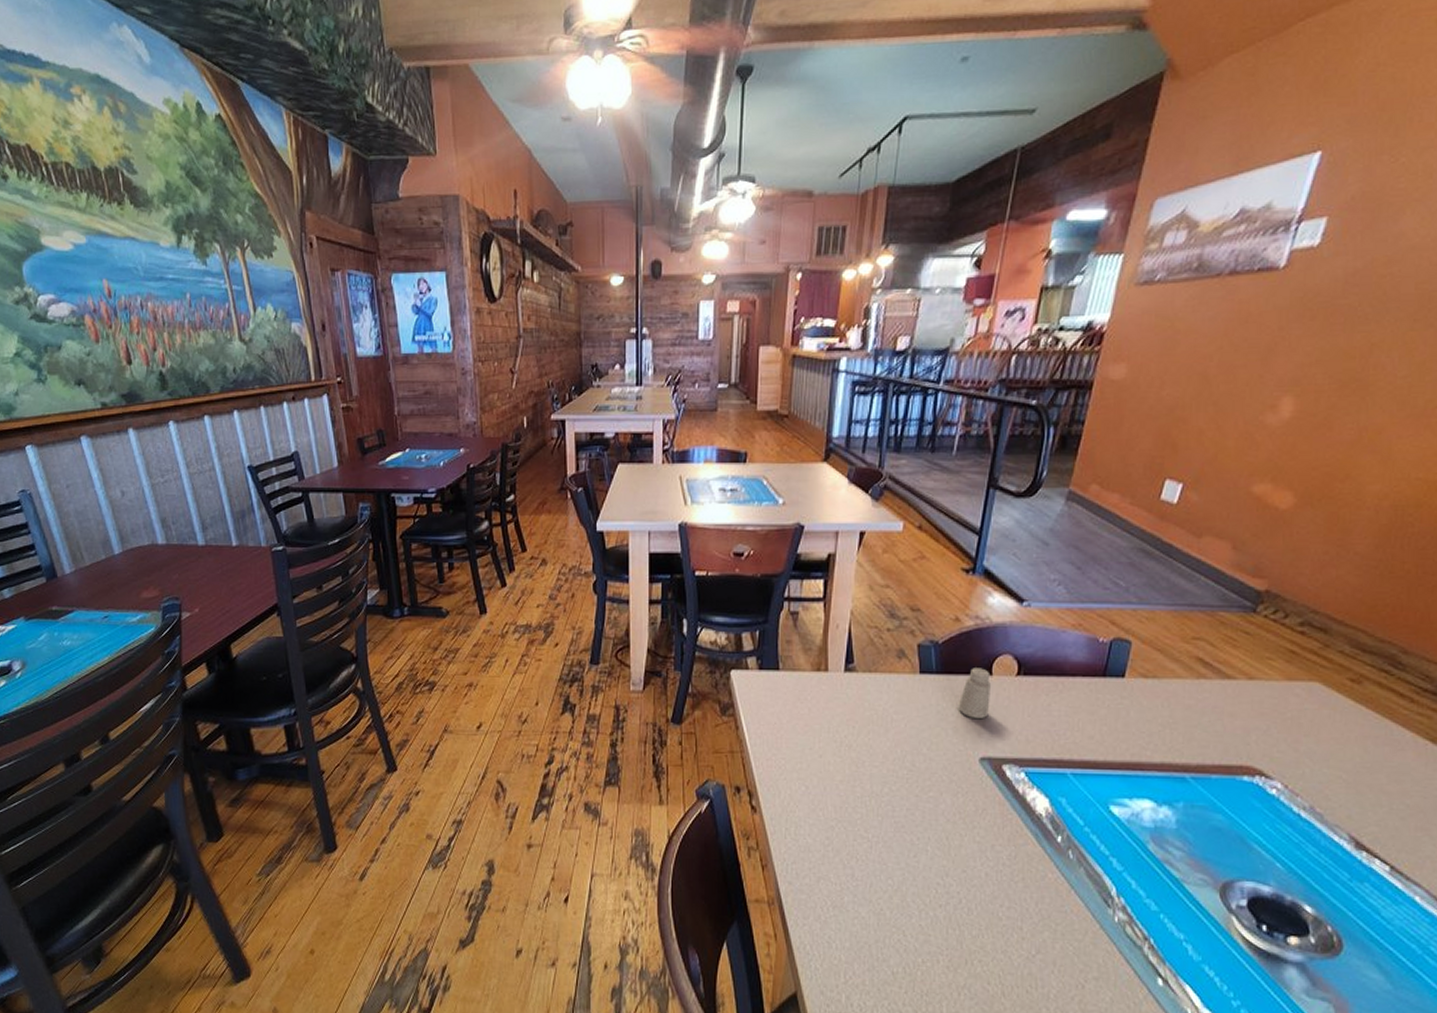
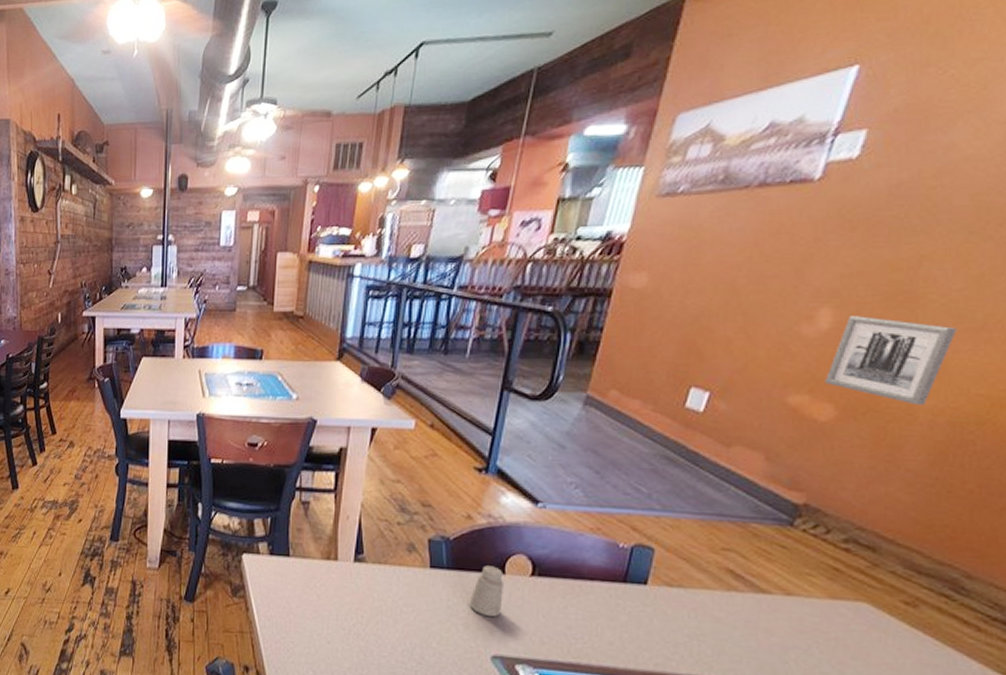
wall art: none [1286,404,1401,491] -> present [825,316,957,406]

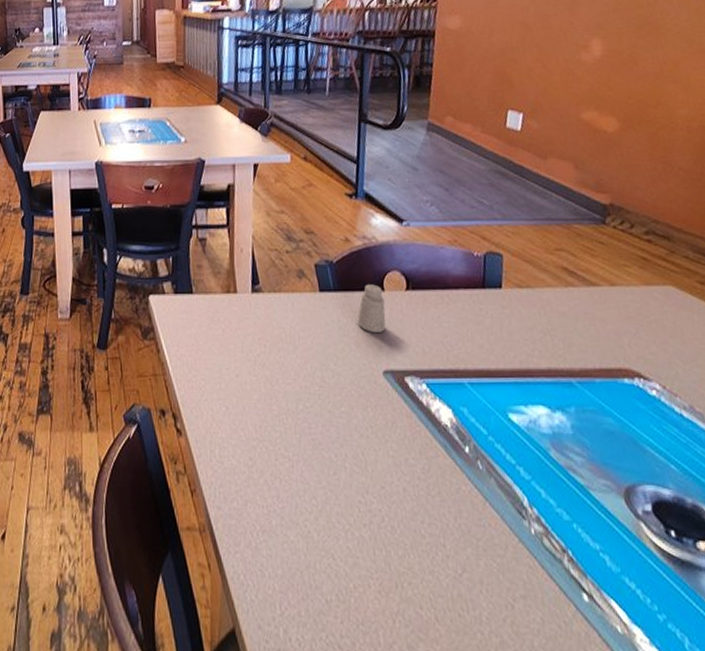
wall art: present [825,316,957,406] -> none [606,44,692,114]

